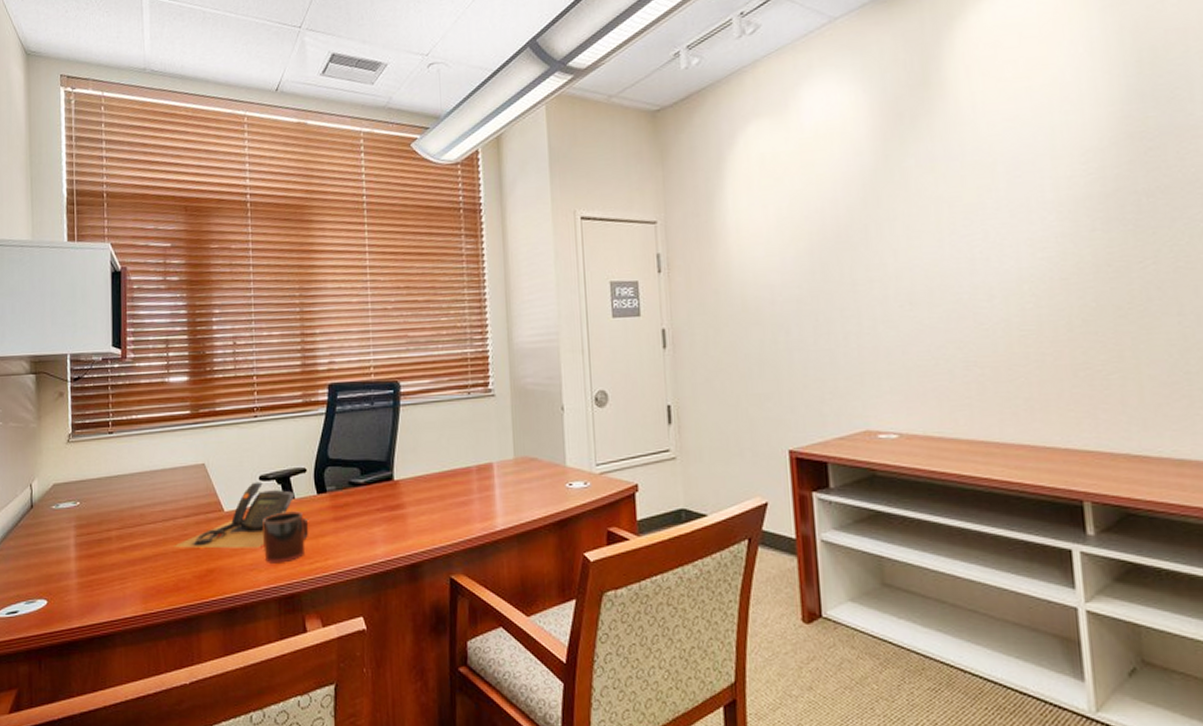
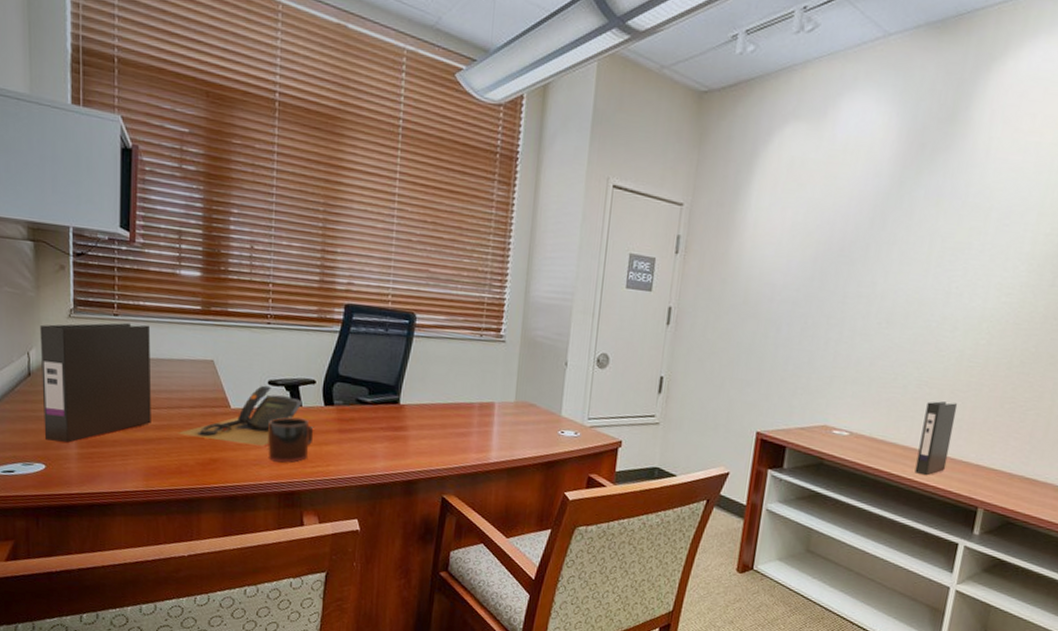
binder: none [41,438,148,573] -> present [39,322,152,443]
binder: none [983,380,1028,472] -> present [914,401,958,476]

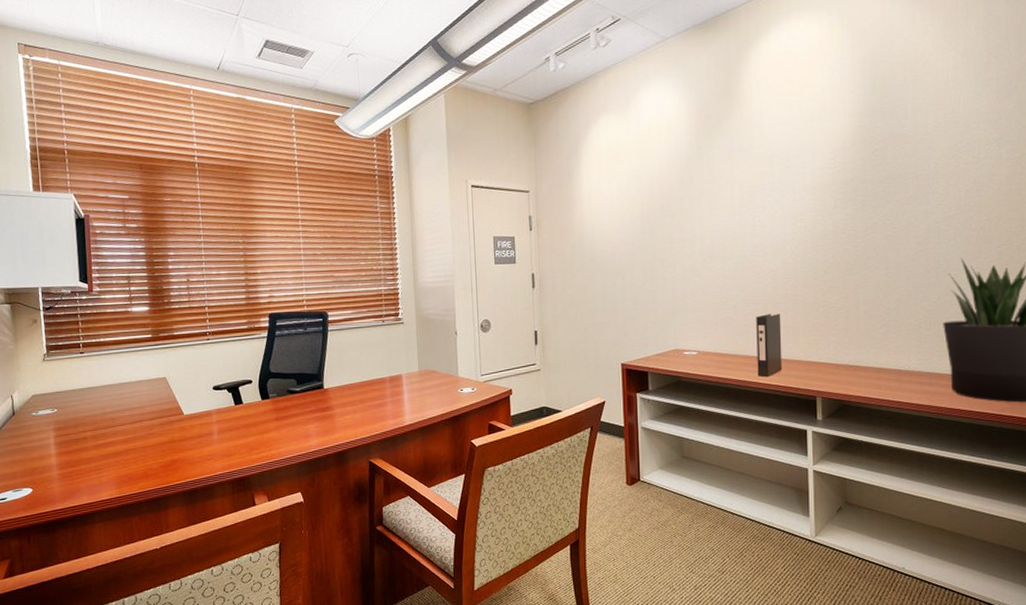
binder: present [39,322,152,443] -> none [19,357,119,467]
telephone: present [178,385,314,446] -> none [142,391,255,444]
mug: present [267,416,314,463] -> none [216,413,256,454]

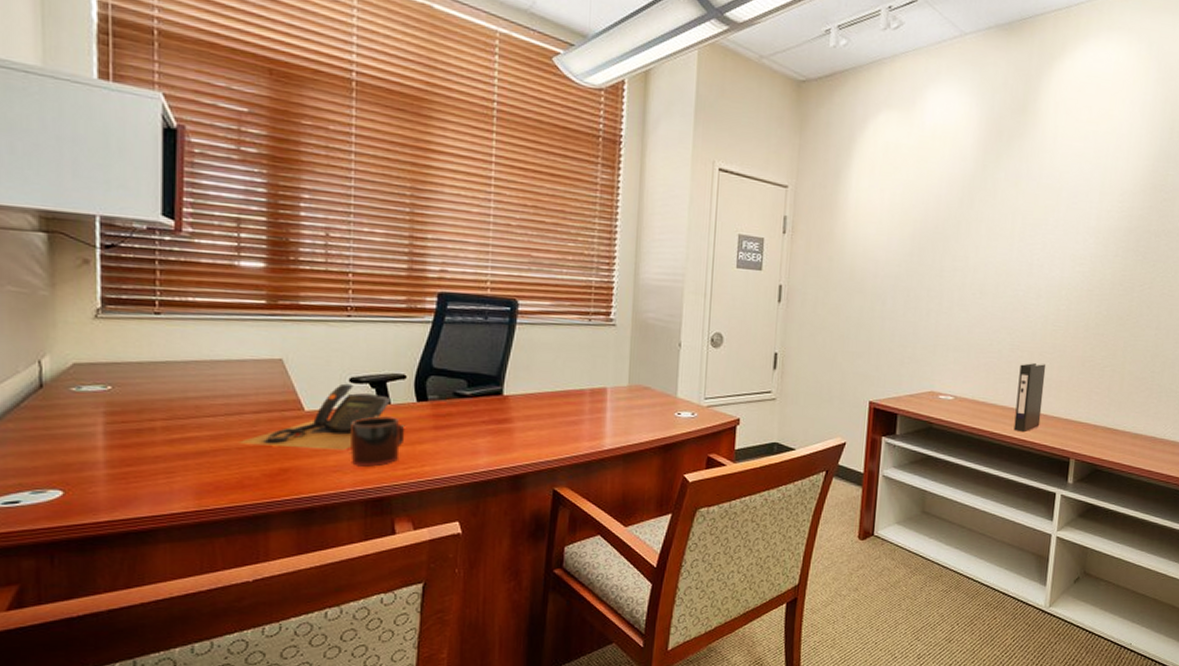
telephone: none [142,391,255,444] -> present [239,383,405,450]
mug: none [216,413,256,454] -> present [349,415,405,467]

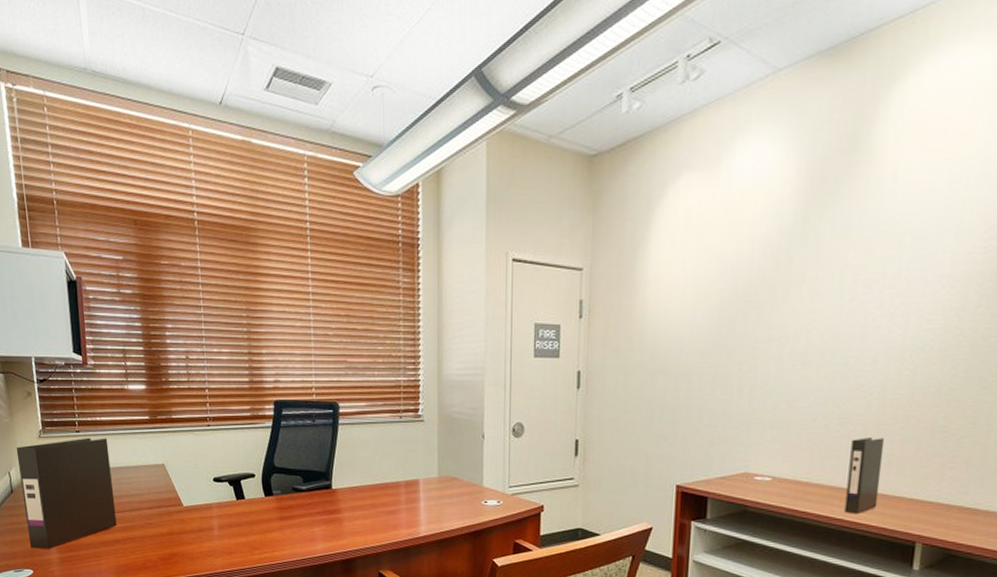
binder: none [55,321,204,463] -> present [16,437,117,549]
telephone: present [239,383,405,450] -> none [140,482,258,538]
mug: present [349,415,405,467] -> none [217,508,258,552]

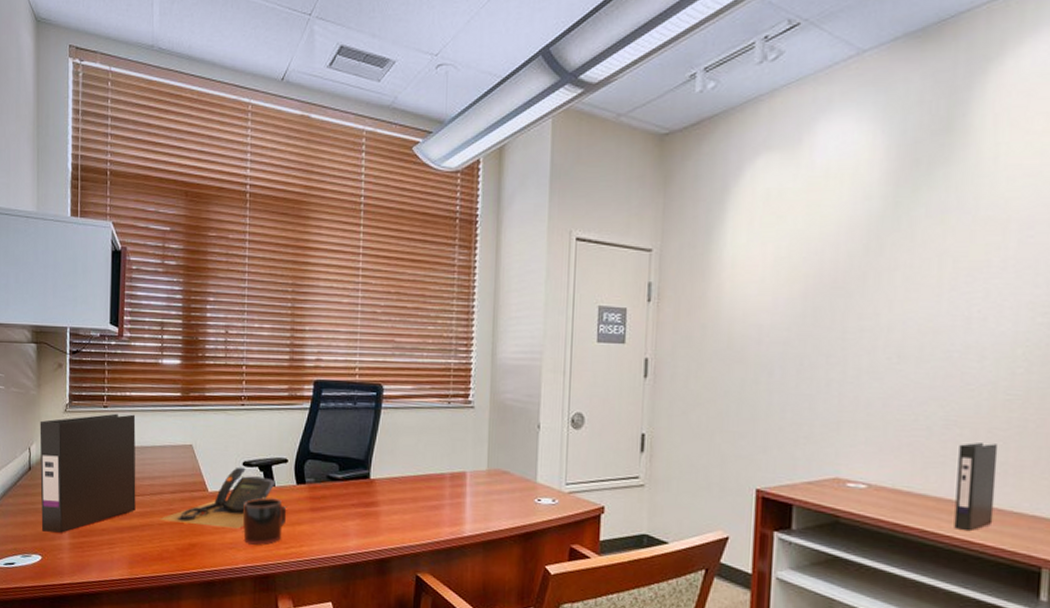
telephone: none [140,482,258,538] -> present [160,466,287,529]
mug: none [217,508,258,552] -> present [242,497,287,545]

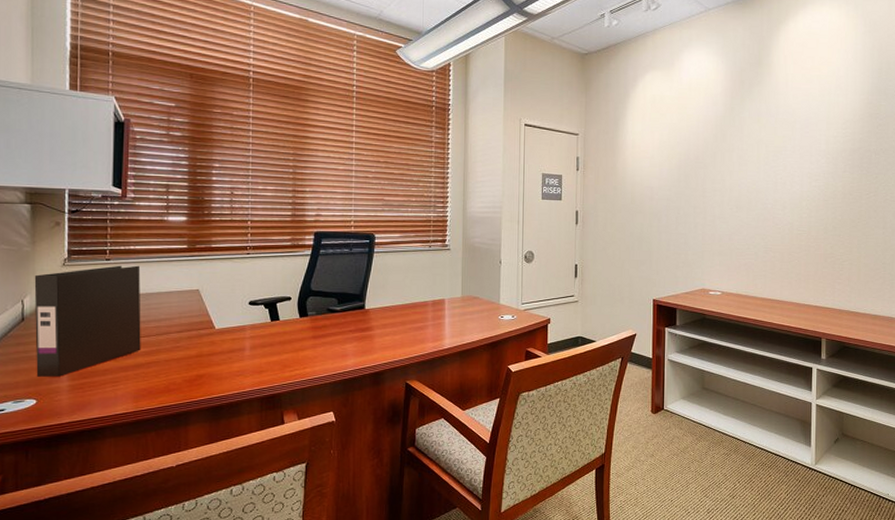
telephone: present [160,466,287,529] -> none [166,306,291,359]
mug: present [242,497,287,545] -> none [249,329,291,371]
binder: present [954,442,999,532] -> none [772,262,795,319]

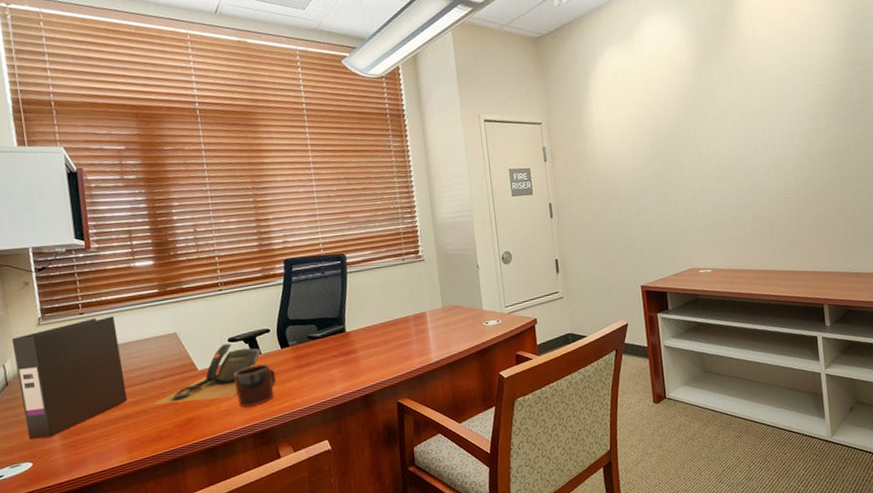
telephone: none [166,306,291,359] -> present [153,343,275,405]
mug: none [249,329,291,371] -> present [234,363,277,407]

